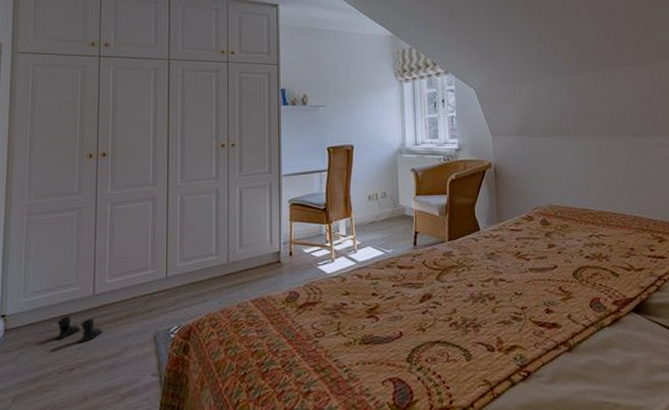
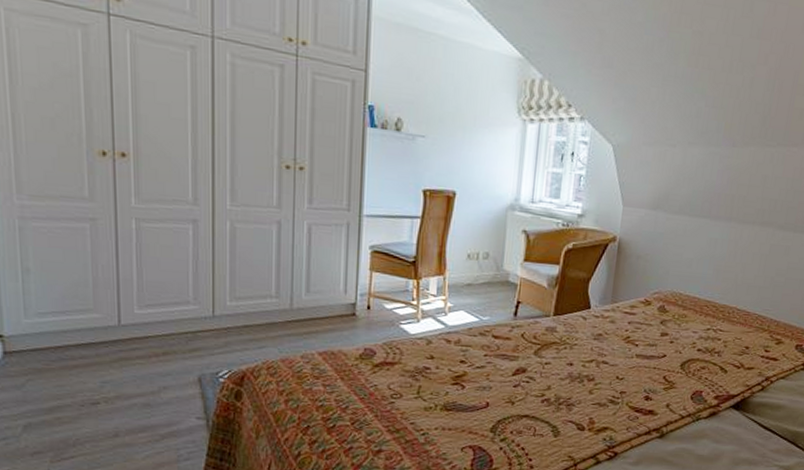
boots: present [55,316,103,343] -> none [72,345,134,377]

